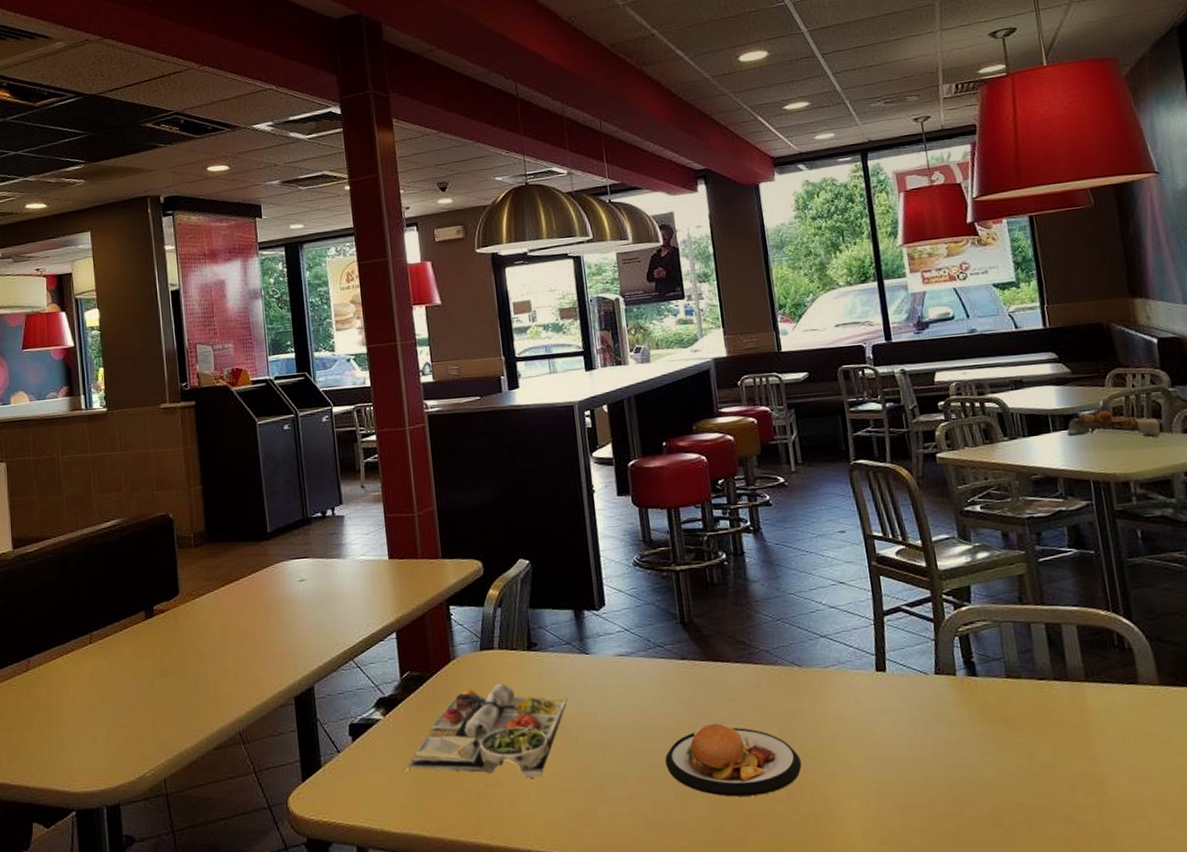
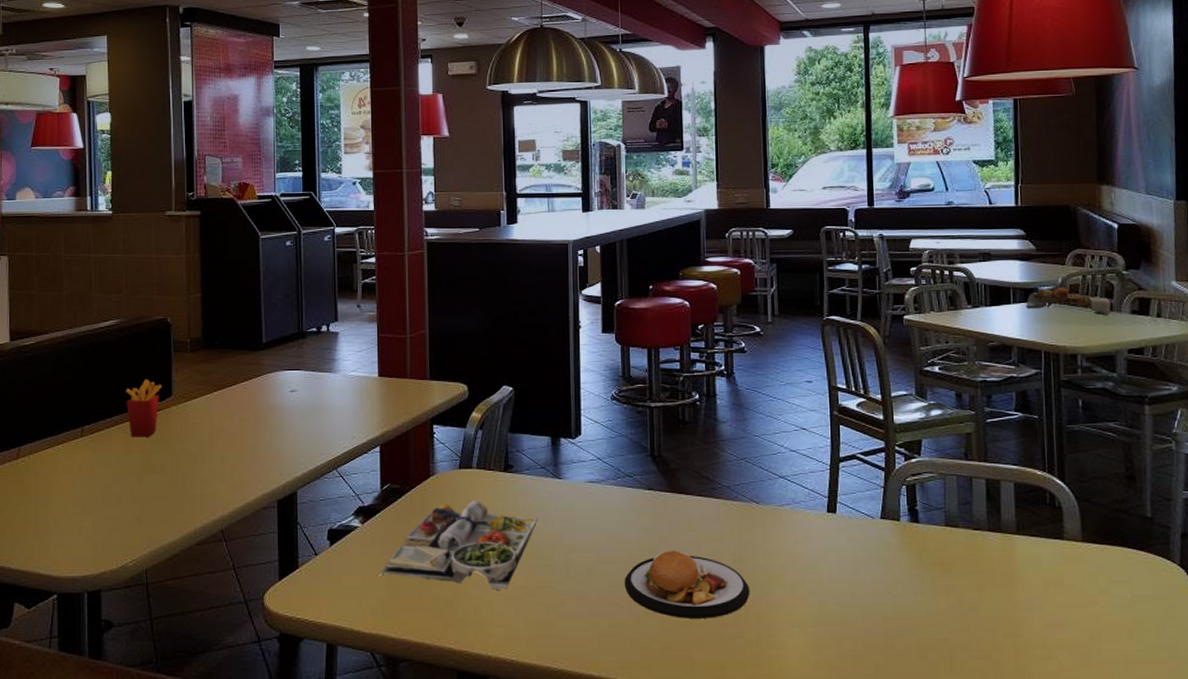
french fries: none [131,578,168,641] -> present [125,379,162,437]

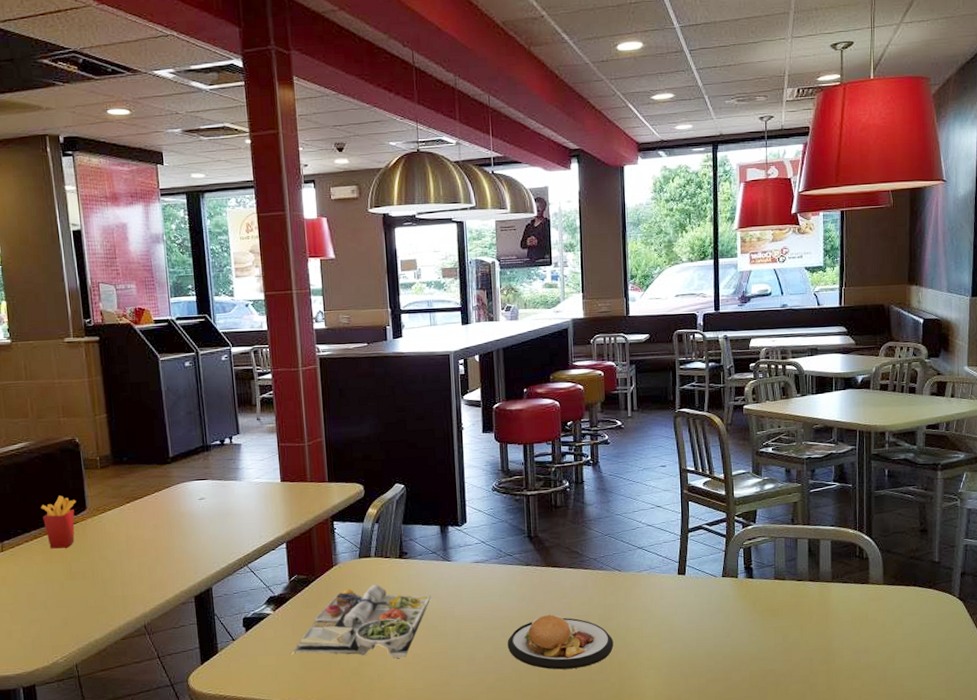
food tray: present [1026,288,1113,316] -> none [845,376,917,398]

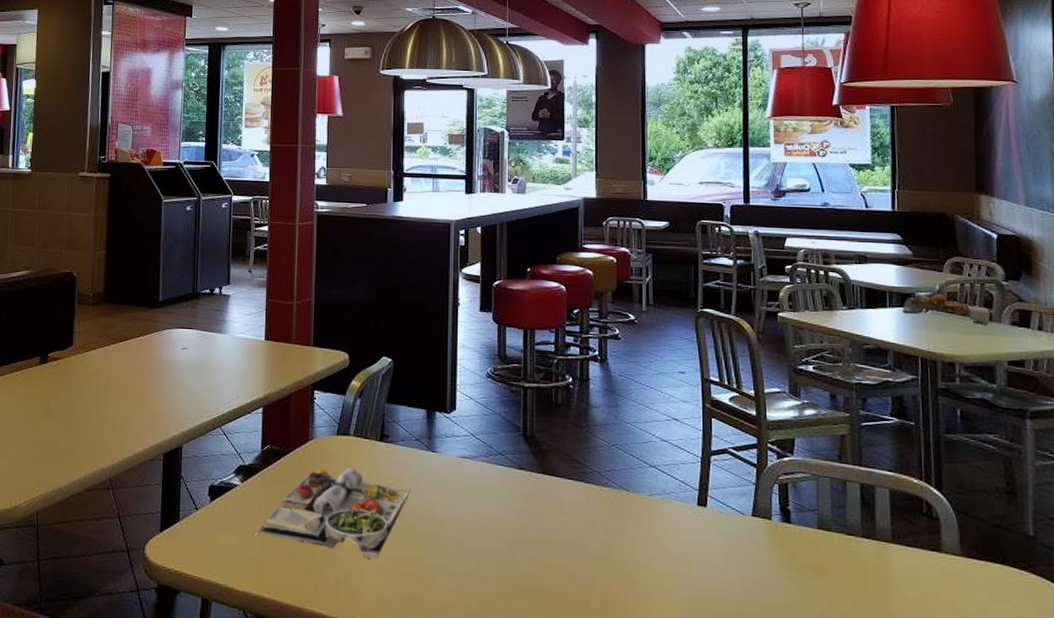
french fries: present [40,495,76,549] -> none [30,328,64,384]
burger: present [507,615,614,670] -> none [492,532,618,605]
food tray: none [845,376,917,398] -> present [902,294,993,326]

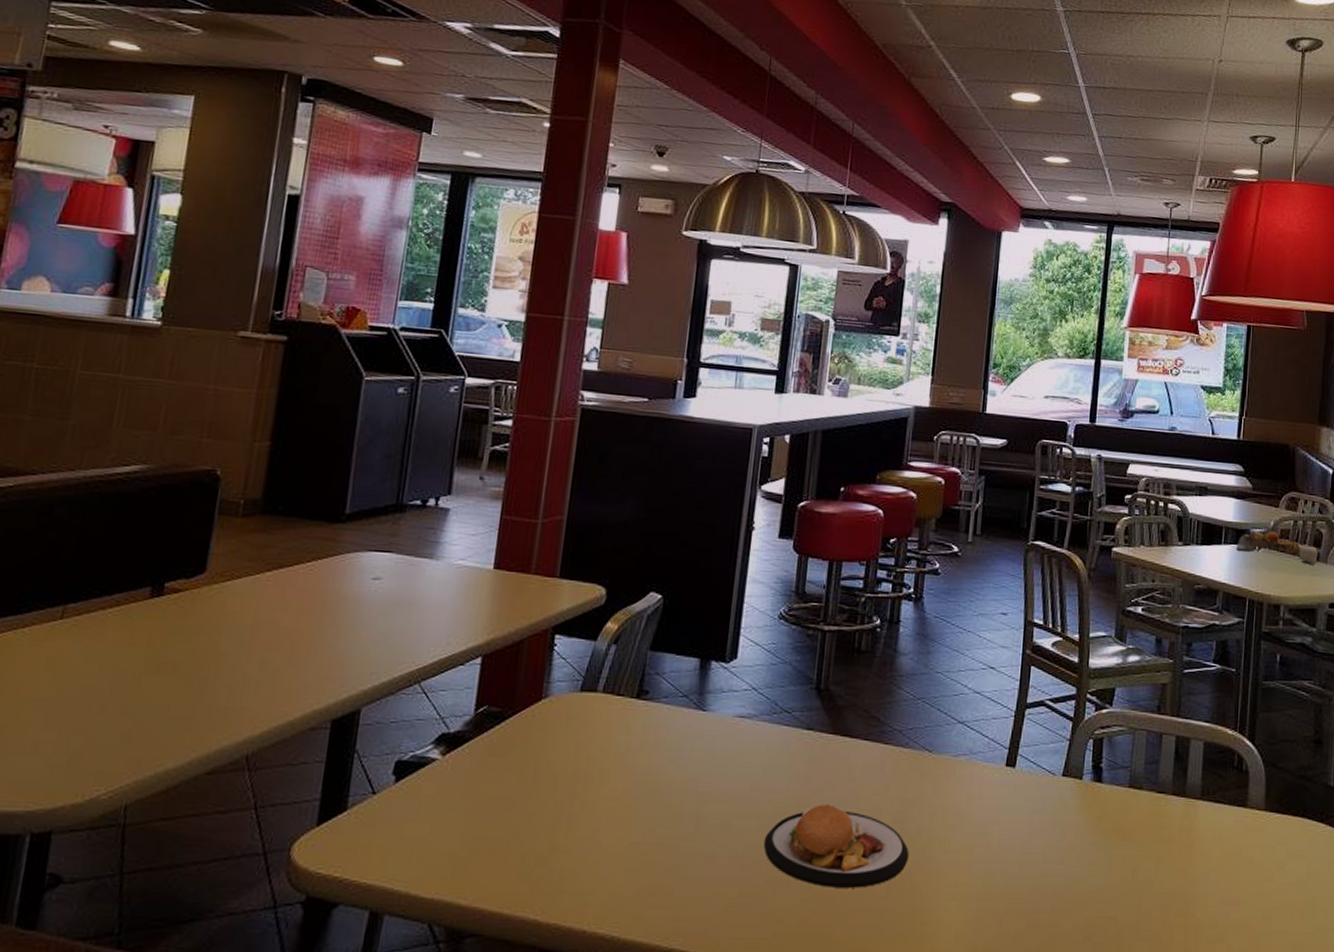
food tray: present [254,468,411,559] -> none [453,733,671,847]
burger: none [492,532,618,605] -> present [763,804,910,888]

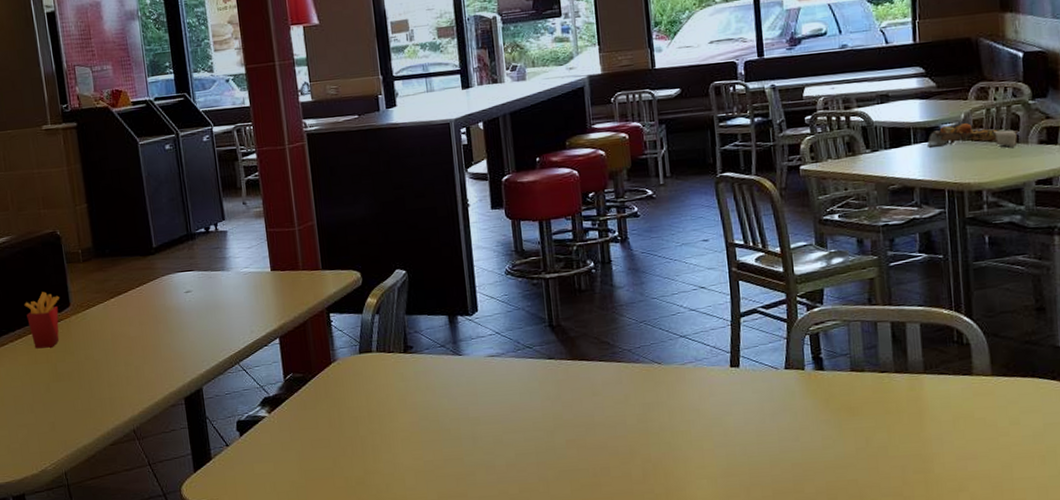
french fries: none [135,547,193,625] -> present [24,292,60,349]
burger: present [763,804,910,888] -> none [531,415,657,479]

